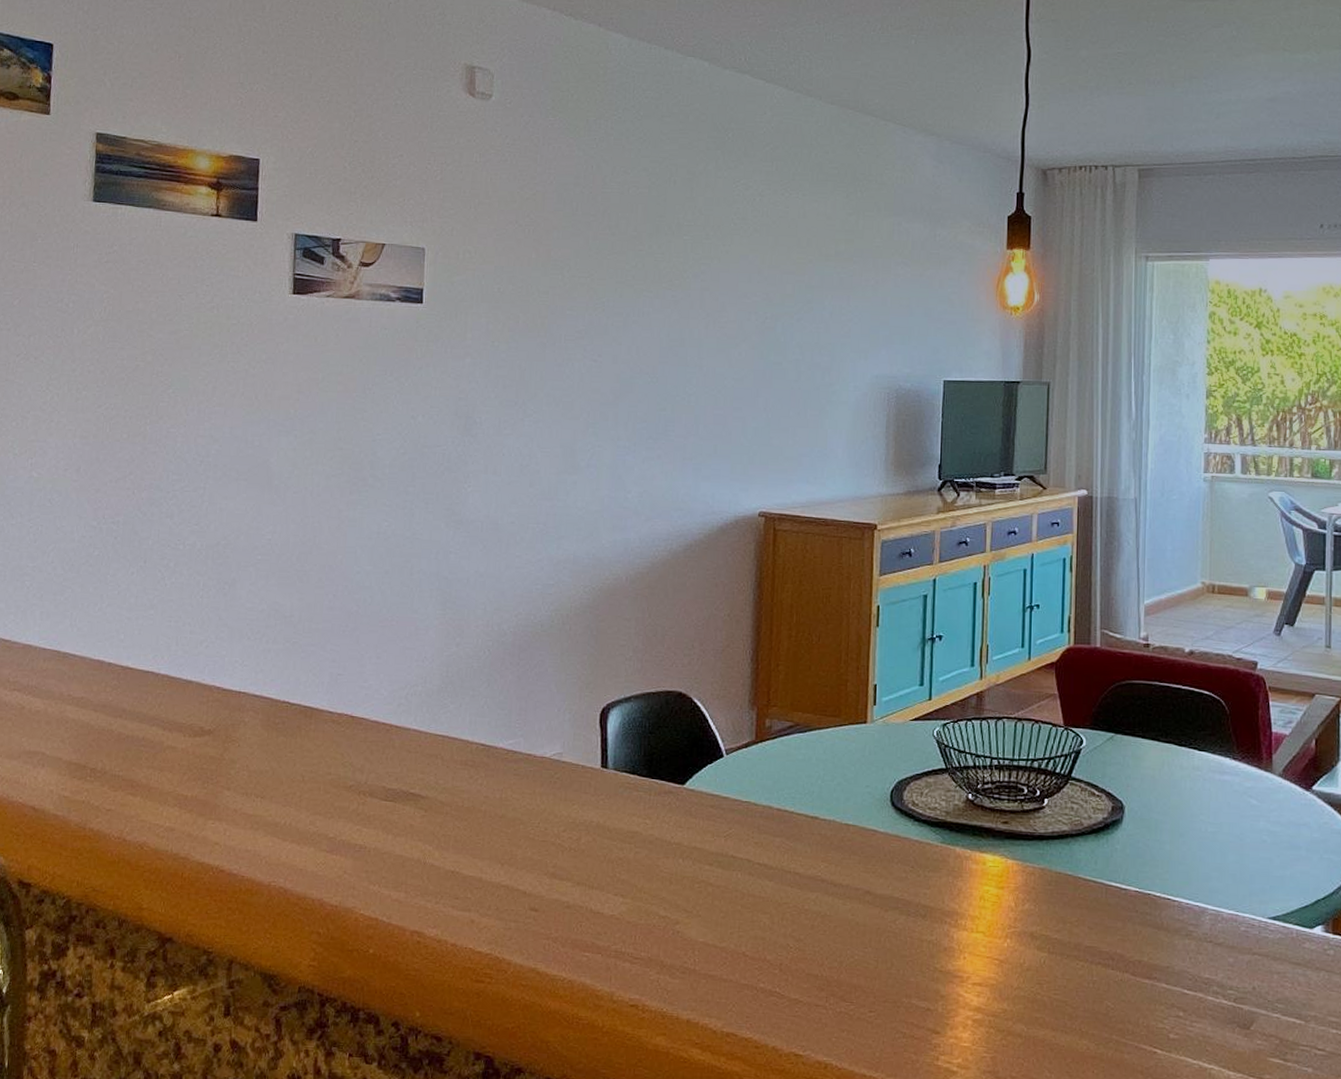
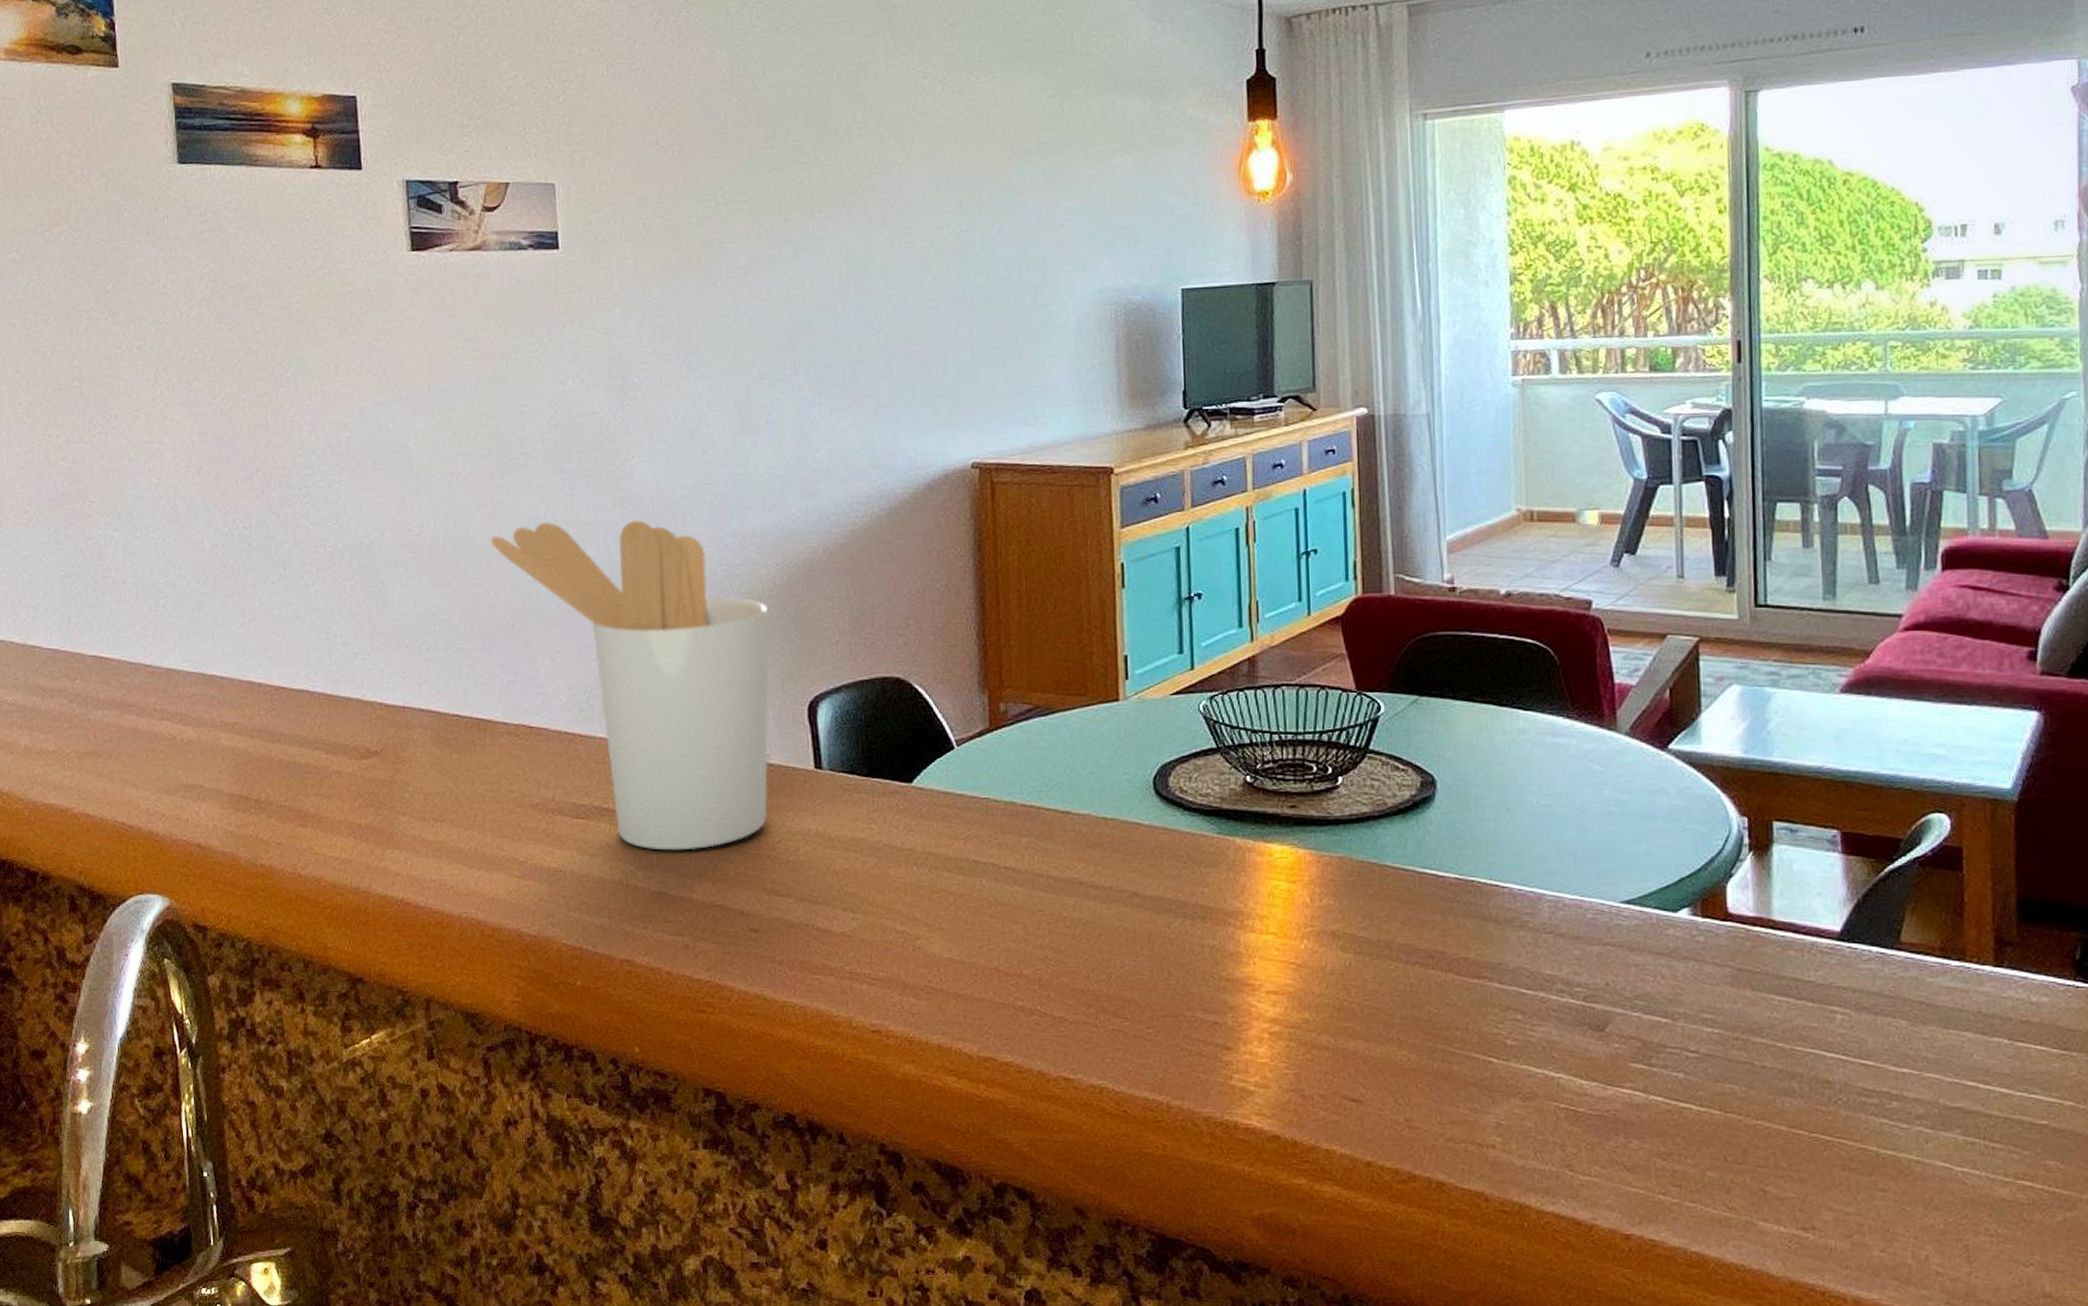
utensil holder: none [334,536,574,835] -> present [490,520,770,851]

